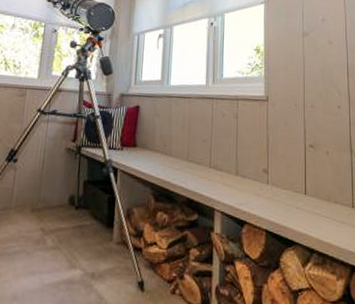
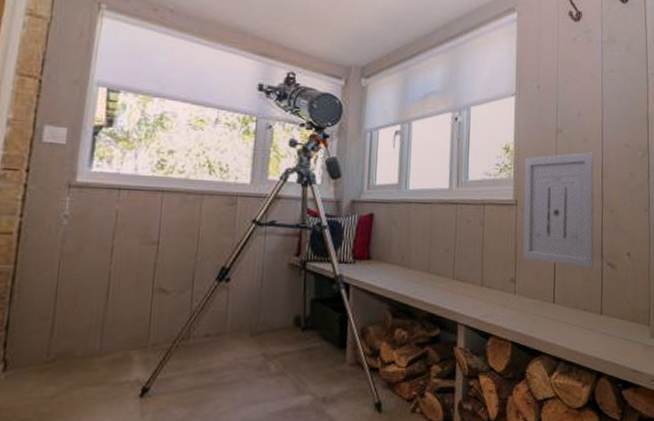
wall art: none [274,53,343,163] -> present [523,152,594,269]

